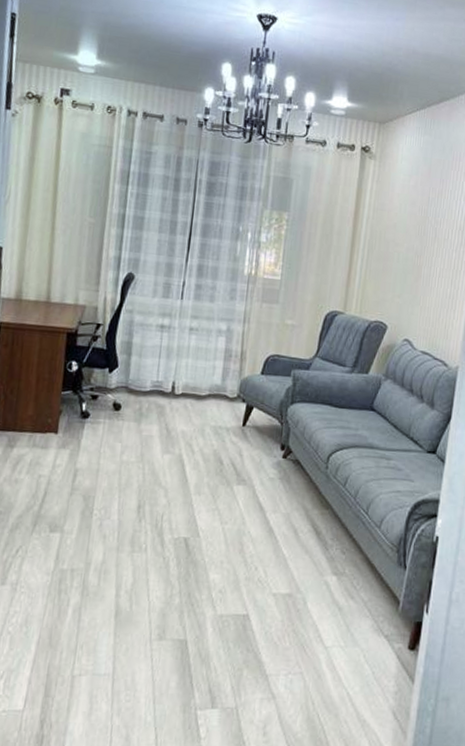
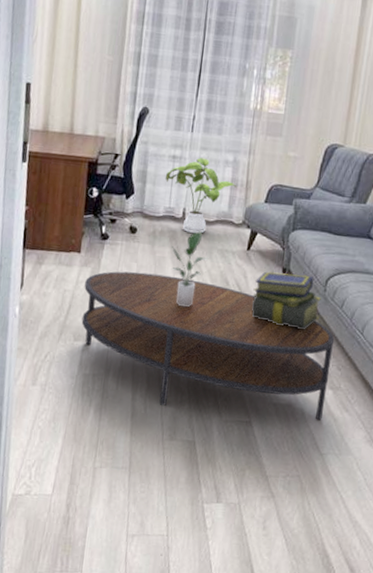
coffee table: none [58,452,338,610] -> present [81,271,335,421]
house plant: none [152,327,231,410] -> present [165,158,237,234]
potted plant: none [159,406,200,491] -> present [171,231,208,307]
stack of books: none [248,448,323,512] -> present [251,271,321,330]

